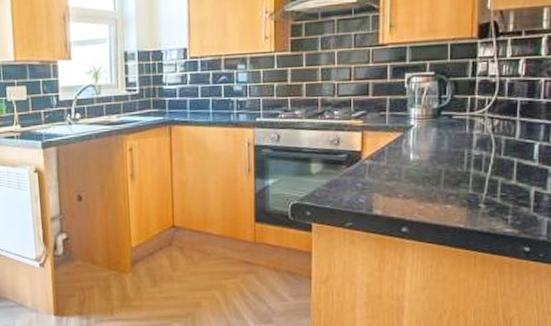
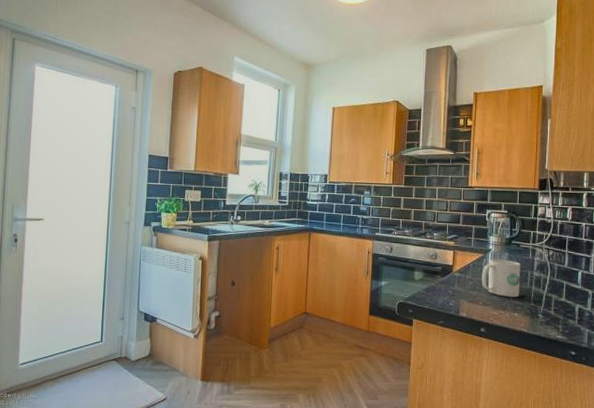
mug: none [401,137,455,185] -> present [481,259,521,297]

